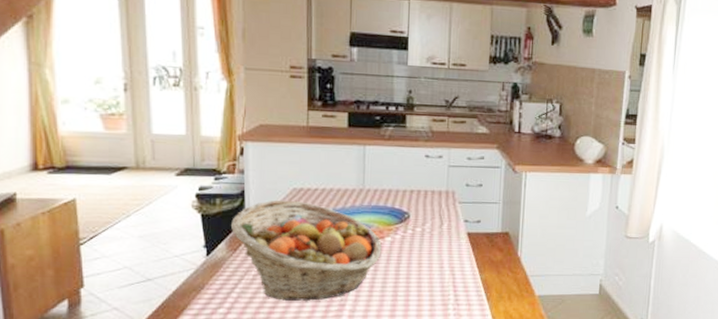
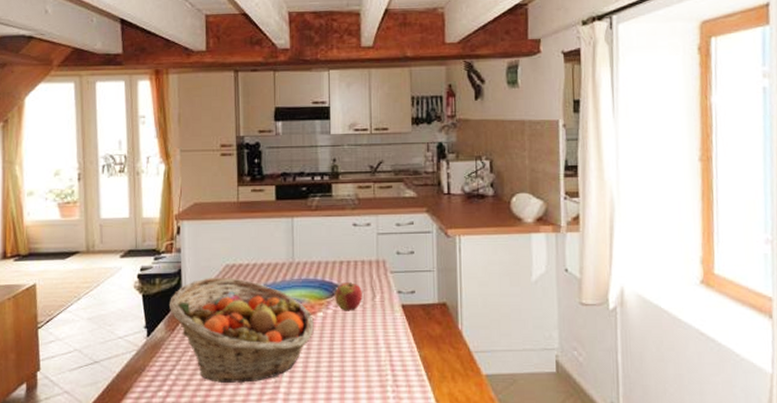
apple: none [404,210,431,237] -> present [335,282,362,311]

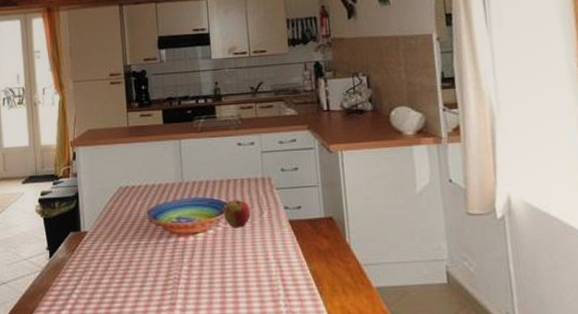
fruit basket: present [170,277,314,383] -> none [69,198,206,301]

